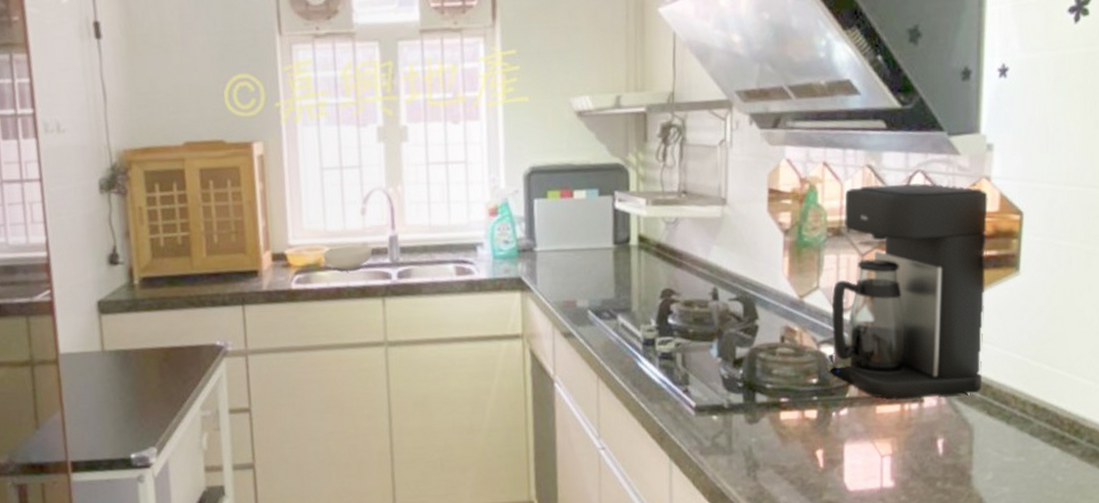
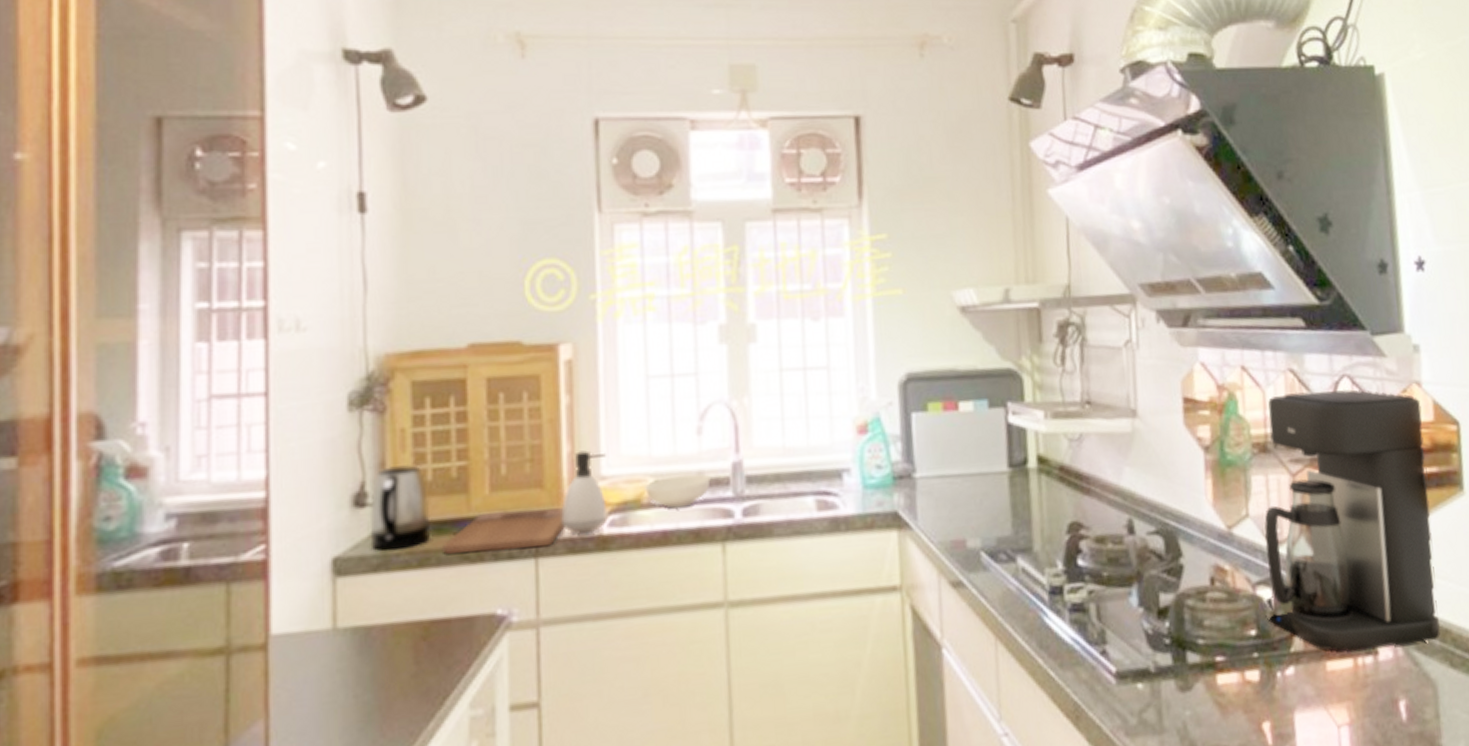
kettle: none [121,233,166,297] -> present [369,463,431,551]
cutting board: none [175,269,263,300] -> present [443,508,565,554]
soap dispenser: none [260,225,295,289] -> present [561,450,608,535]

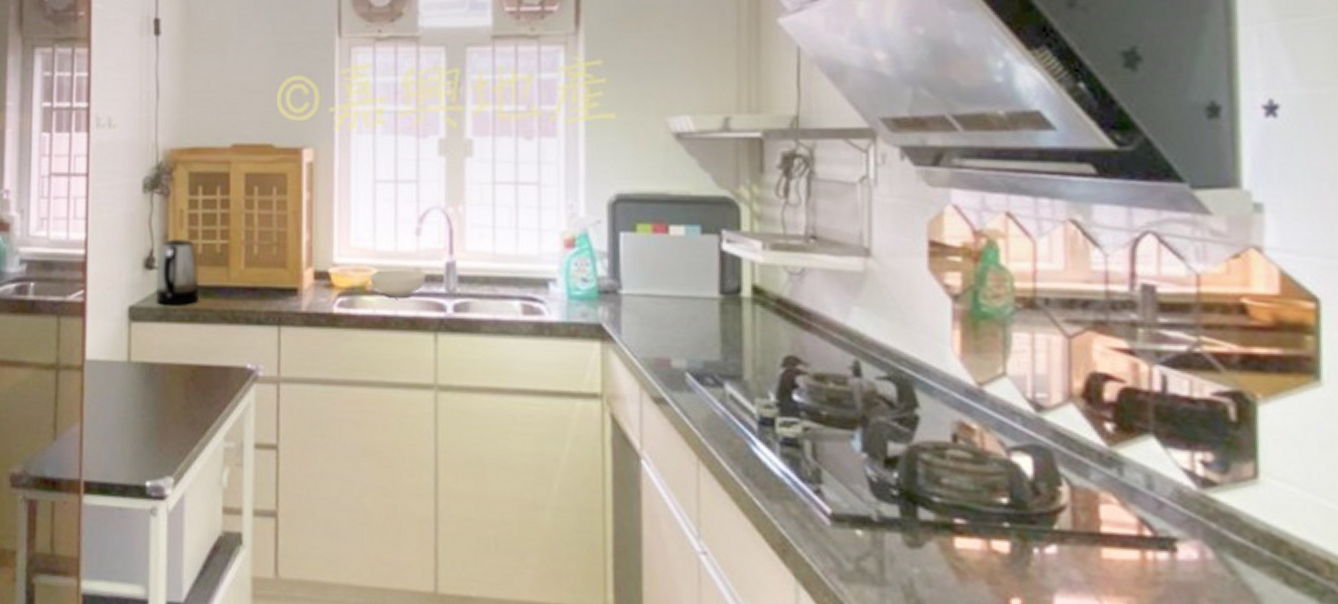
cutting board: present [443,508,565,554] -> none [208,283,303,318]
soap dispenser: present [561,450,608,535] -> none [300,240,338,311]
coffee maker: present [1264,389,1441,652] -> none [1021,245,1273,550]

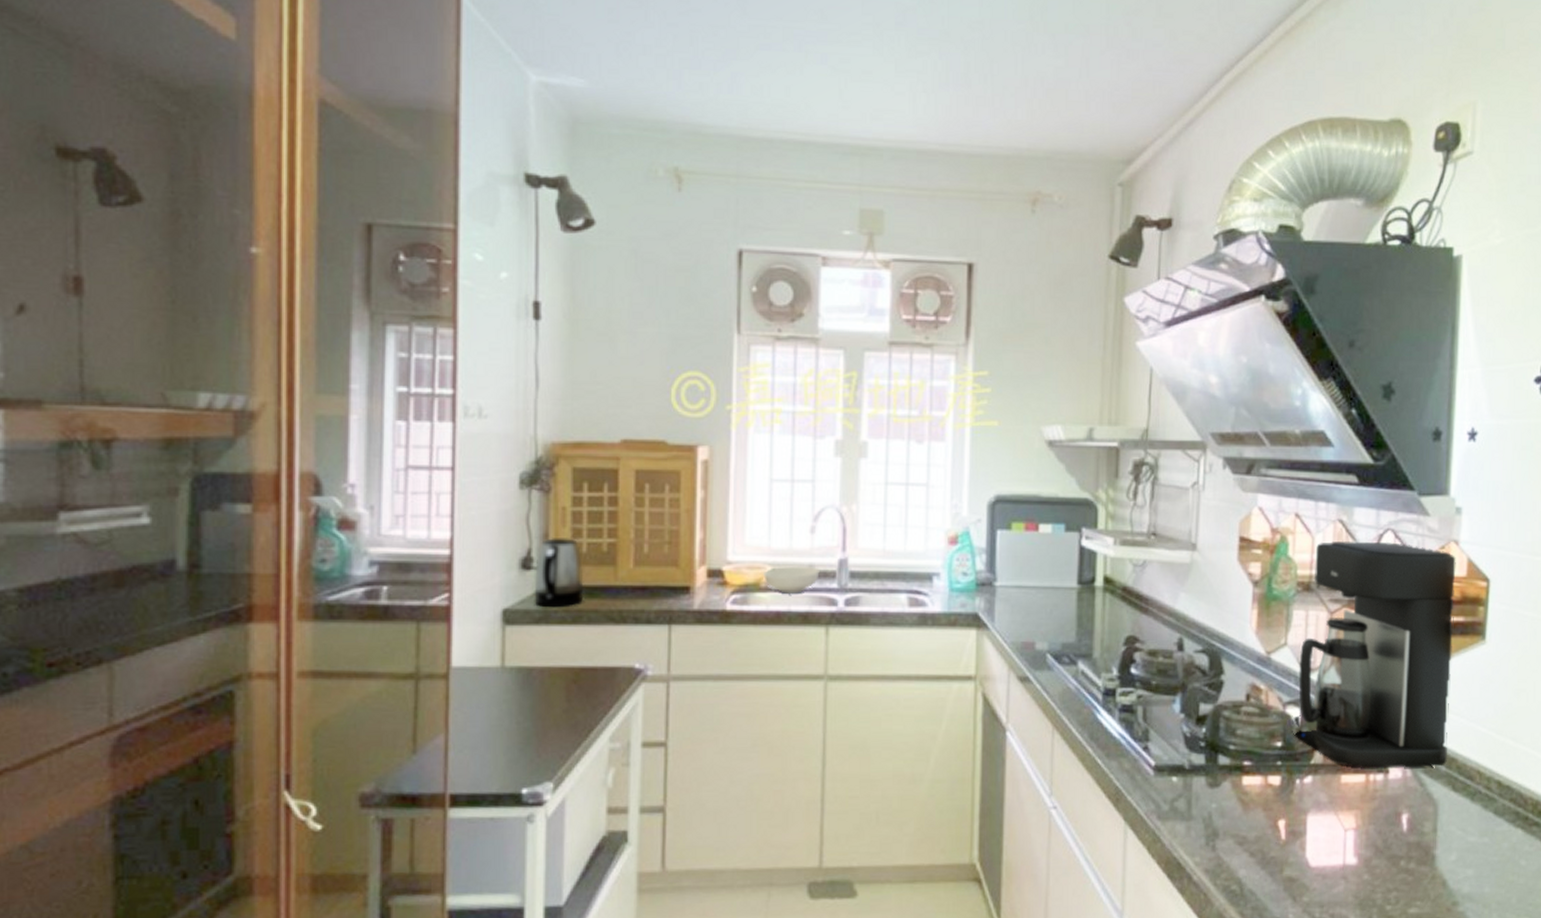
coffee maker: none [1021,245,1273,550] -> present [1292,540,1456,768]

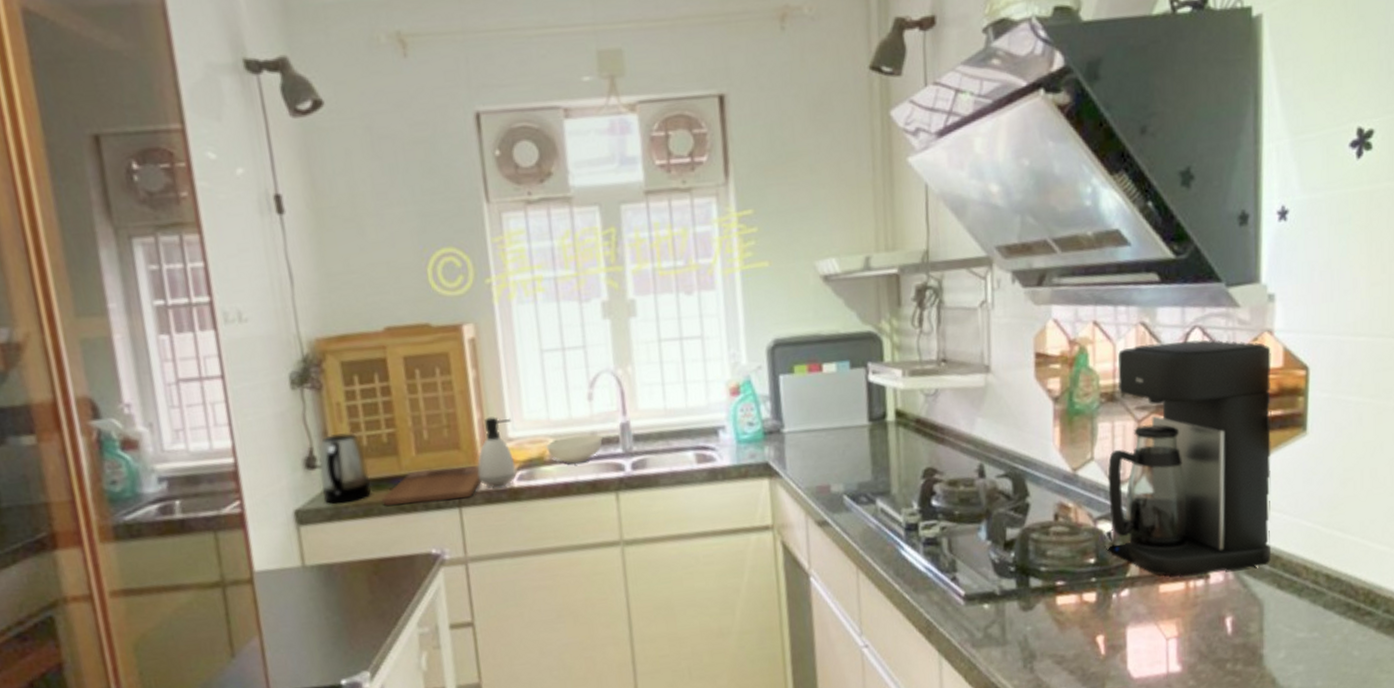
cutting board: none [593,583,695,616] -> present [382,466,482,506]
soap dispenser: none [692,538,732,609] -> present [477,417,517,488]

